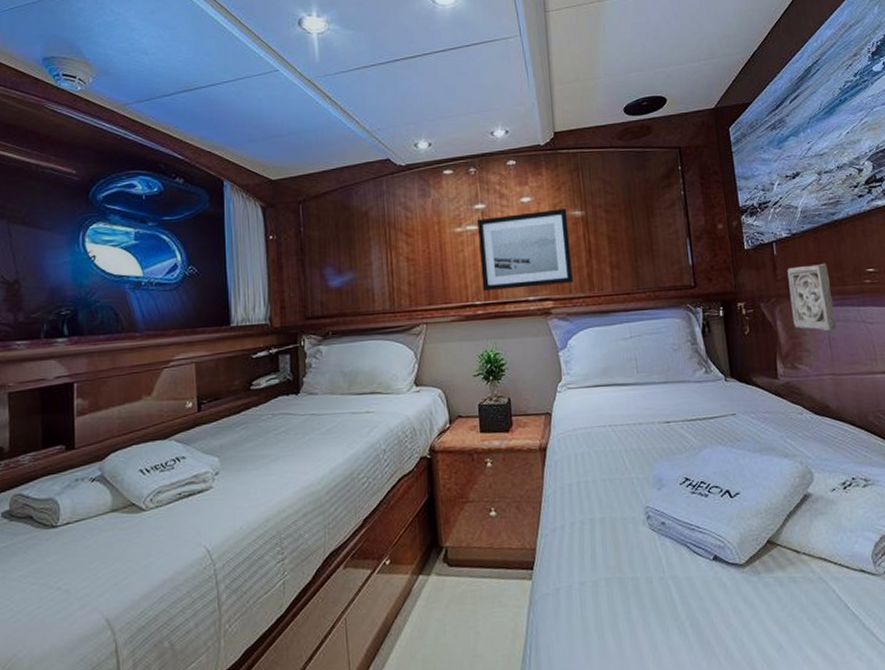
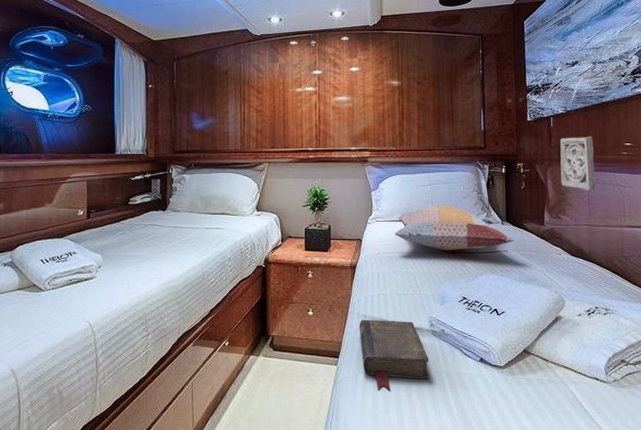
wall art: present [477,208,573,291] -> none [315,78,387,140]
book: none [556,514,652,608] -> present [359,319,430,391]
decorative pillow: none [592,361,742,420] -> present [395,205,514,251]

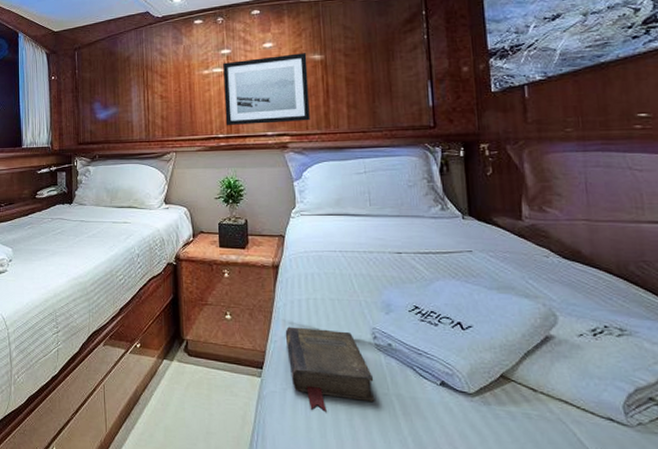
wall art: none [315,78,387,140] -> present [223,53,310,125]
decorative pillow: present [395,205,514,251] -> none [324,196,480,250]
wall ornament: present [560,136,595,191] -> none [539,106,595,177]

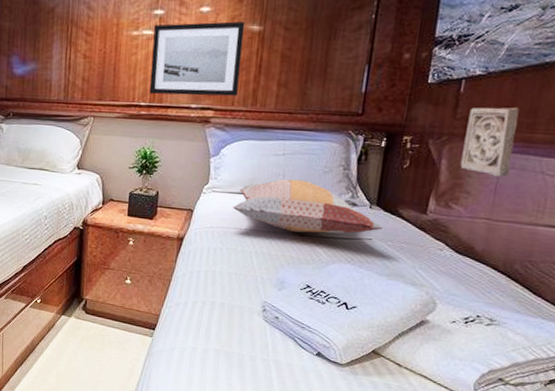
book: present [285,326,375,412] -> none [180,294,257,371]
decorative pillow: none [324,196,480,250] -> present [233,178,383,234]
wall ornament: none [539,106,595,177] -> present [460,107,519,178]

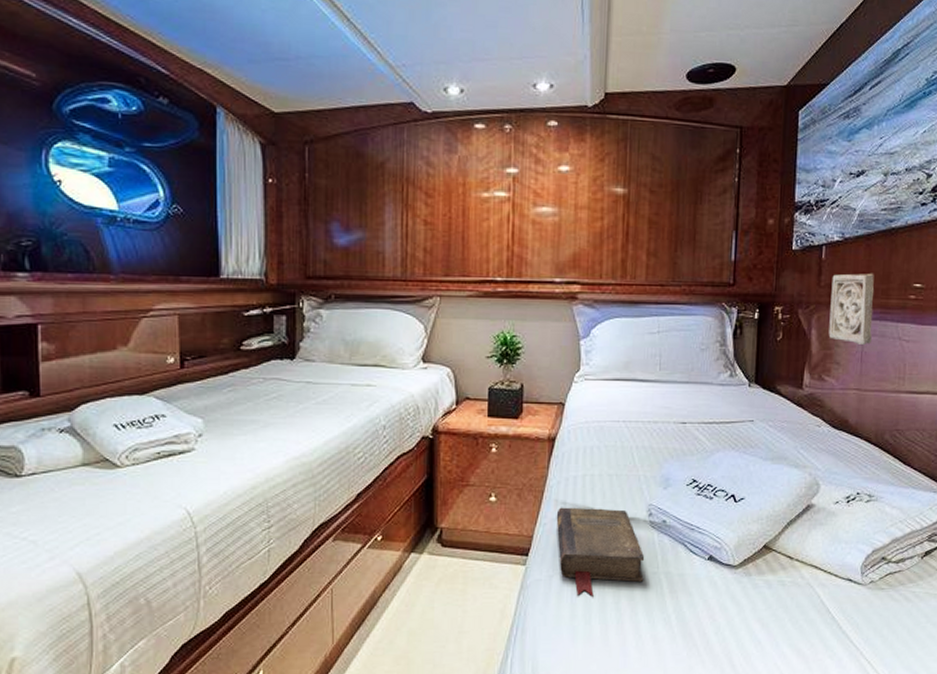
wall art: present [149,21,245,96] -> none [505,183,608,268]
book: none [180,294,257,371] -> present [556,507,645,597]
decorative pillow: present [233,178,383,234] -> none [609,359,763,420]

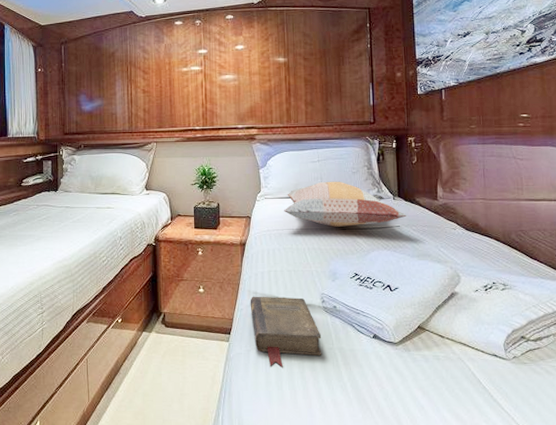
decorative pillow: none [609,359,763,420] -> present [284,181,406,227]
wall ornament: present [828,273,875,346] -> none [452,108,491,165]

